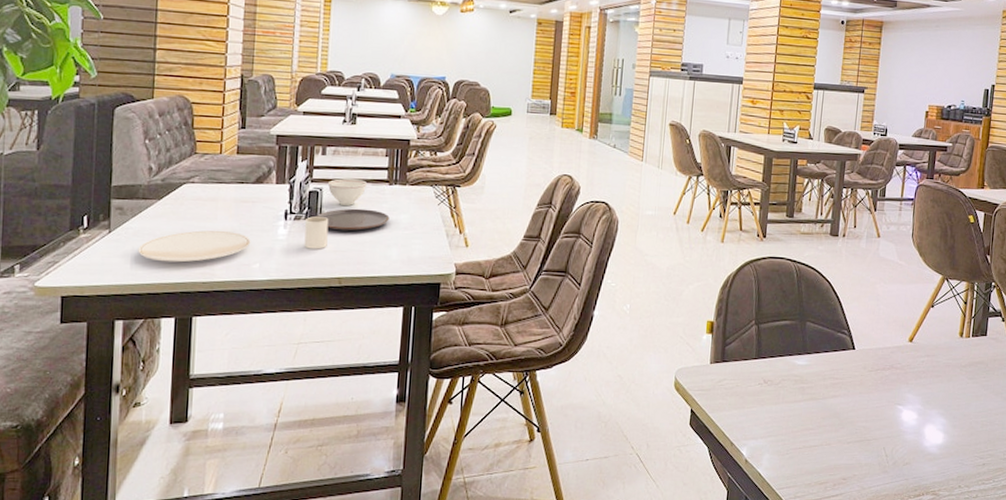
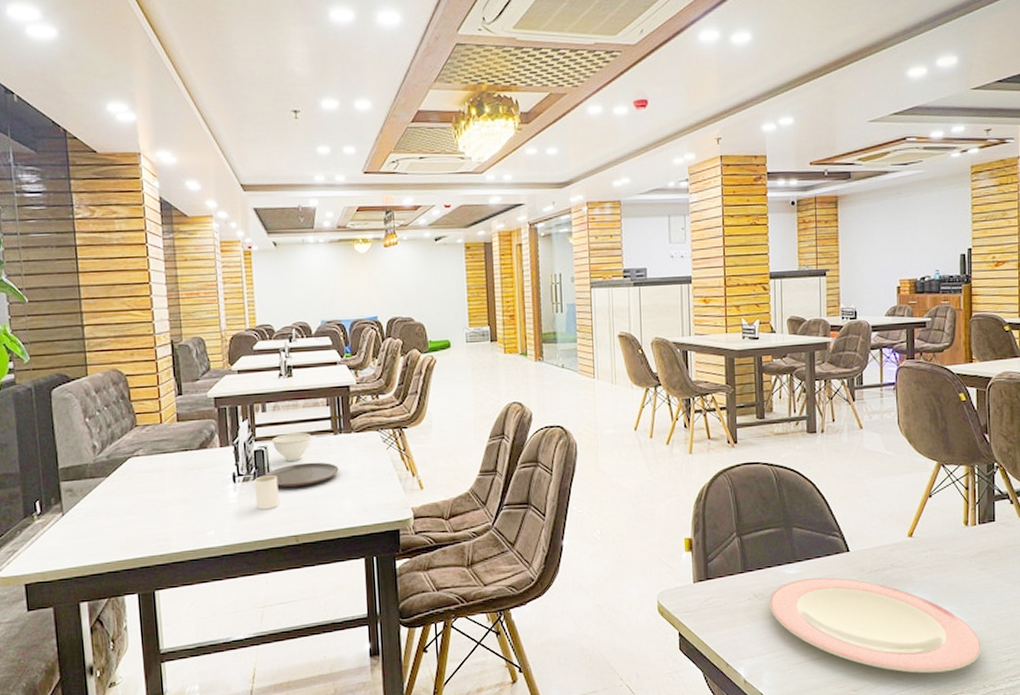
plate: present [138,230,251,263] -> none [93,500,203,539]
plate: none [776,371,962,470] -> present [769,577,981,674]

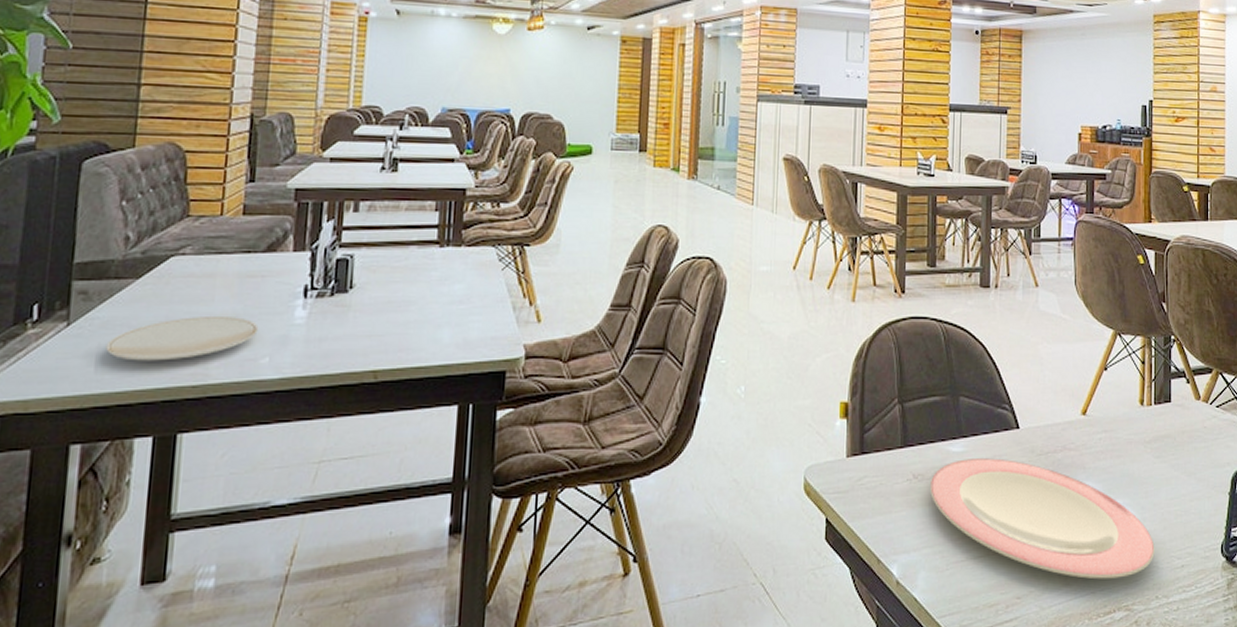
plate: none [93,500,203,539] -> present [105,315,259,361]
cup: present [254,475,280,510] -> none [329,292,362,335]
plate: present [264,462,339,488] -> none [344,279,440,309]
bowl: present [271,433,312,462] -> none [360,241,412,277]

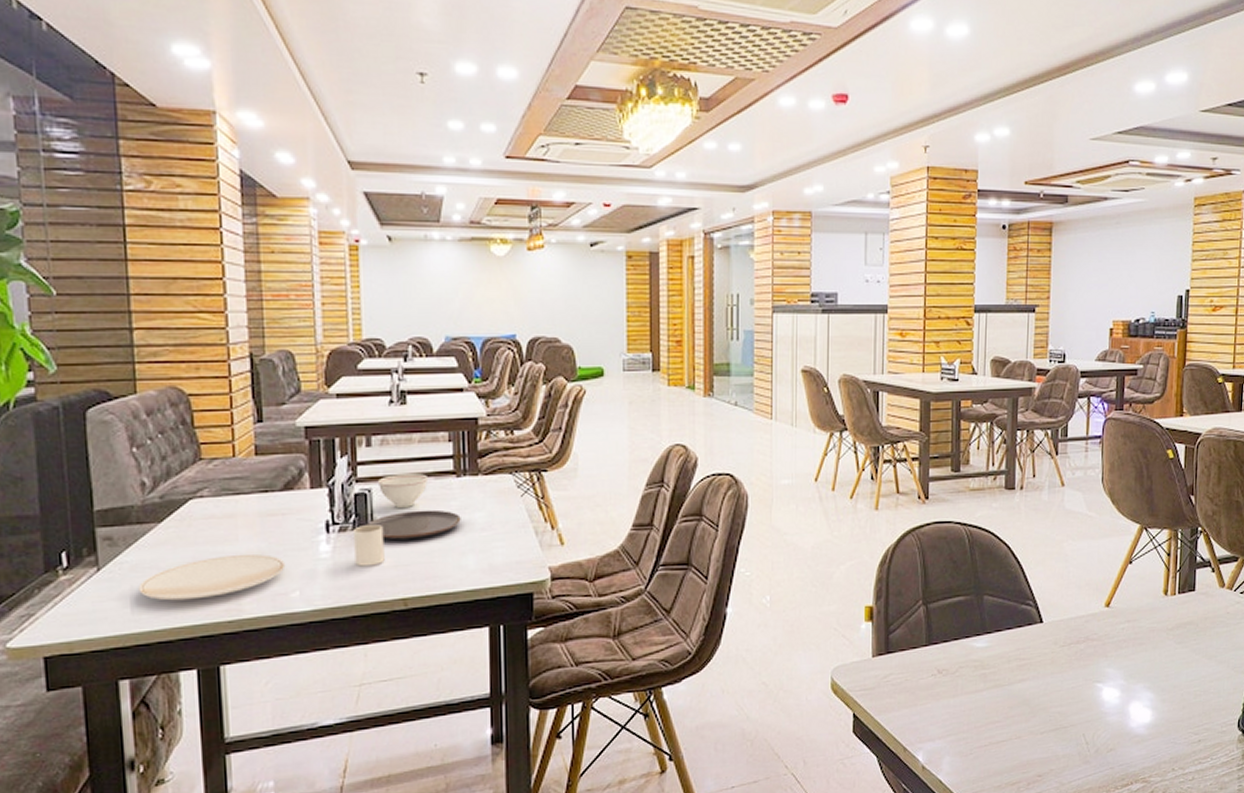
cup: none [329,292,362,335] -> present [354,525,385,567]
plate: none [344,279,440,309] -> present [366,509,461,540]
bowl: none [360,241,412,277] -> present [377,474,429,509]
plate: present [929,458,1155,580] -> none [953,651,1173,756]

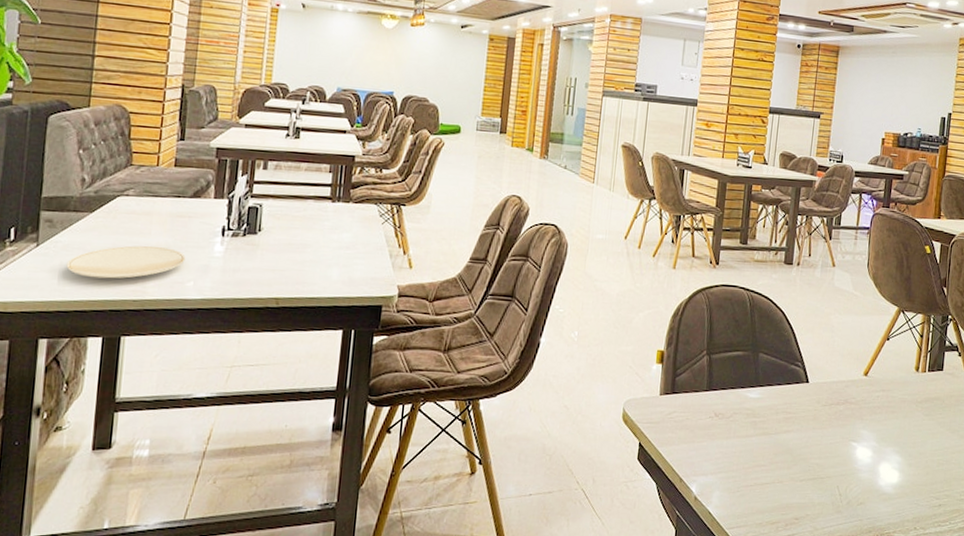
cup: present [354,525,385,567] -> none [241,233,268,268]
plate: present [366,509,461,540] -> none [254,226,331,250]
bowl: present [377,474,429,509] -> none [267,194,310,224]

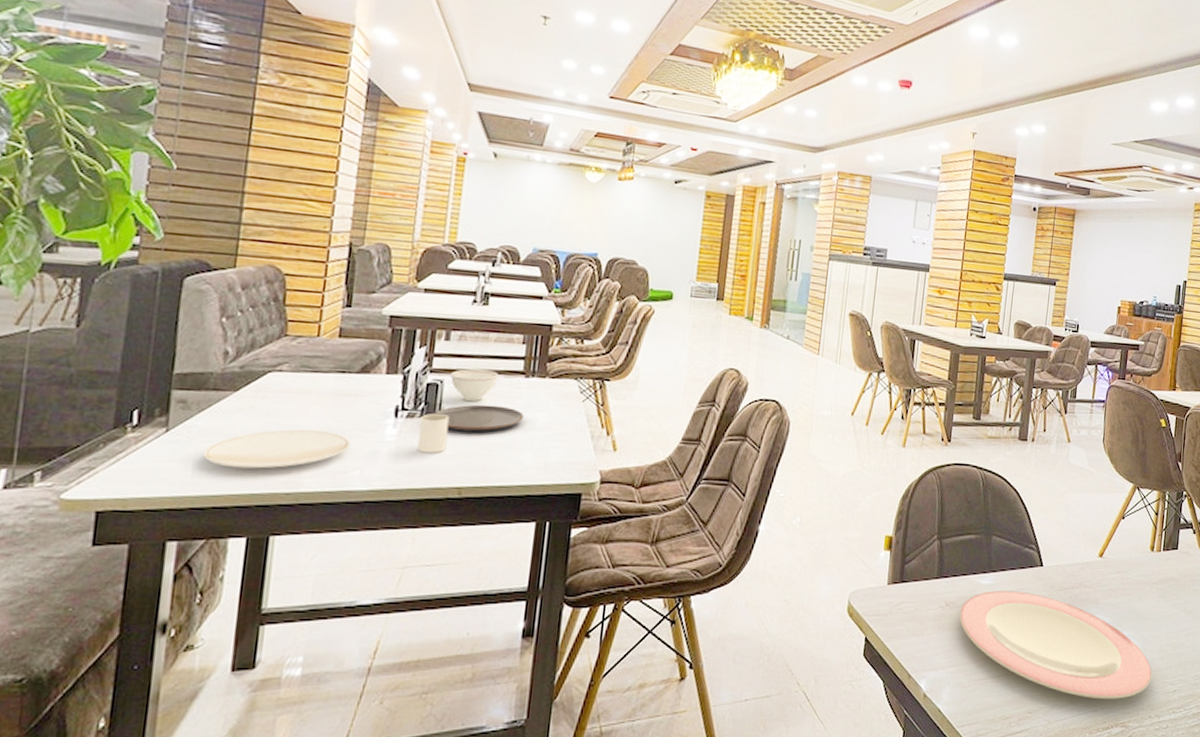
cup: none [241,233,268,268] -> present [417,413,450,453]
plate: none [254,226,331,250] -> present [433,404,524,432]
bowl: none [267,194,310,224] -> present [450,369,499,402]
plate: none [728,404,918,511] -> present [959,591,1152,699]

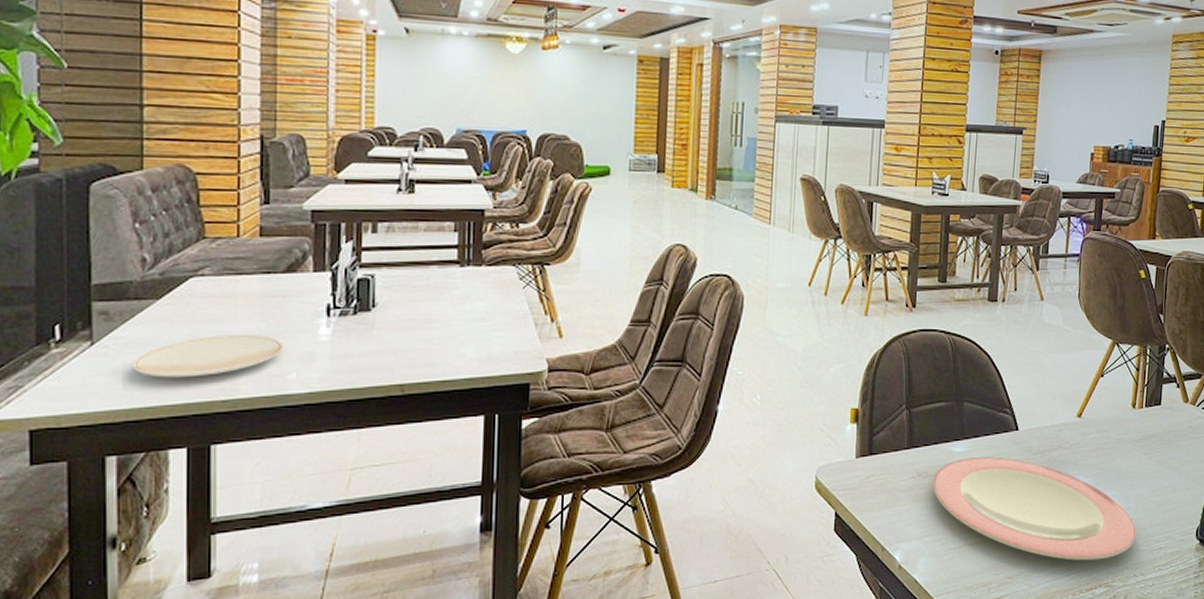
cup: present [417,413,450,453] -> none [354,310,385,351]
plate: present [433,404,524,432] -> none [367,298,462,327]
bowl: present [450,369,499,402] -> none [380,262,433,296]

